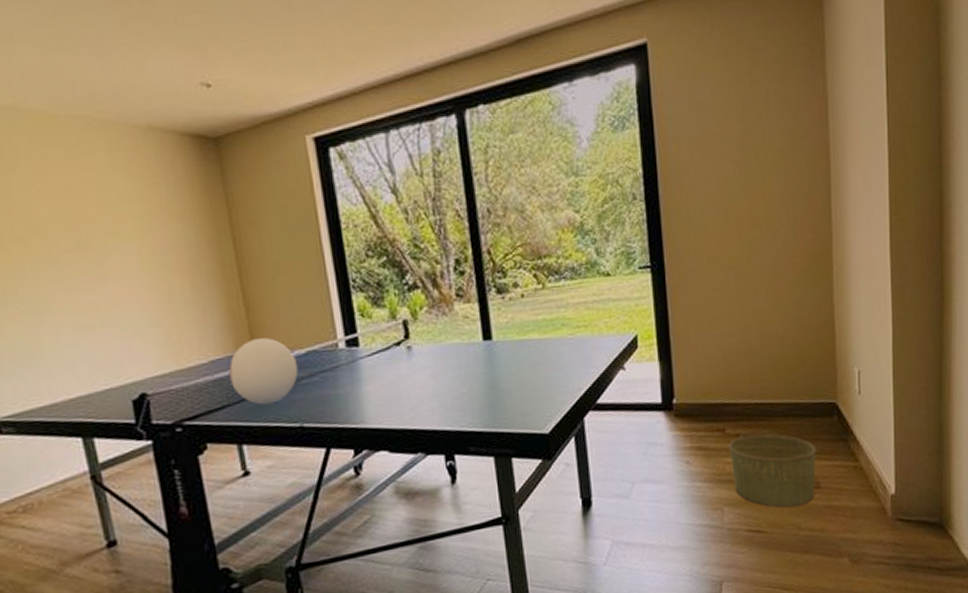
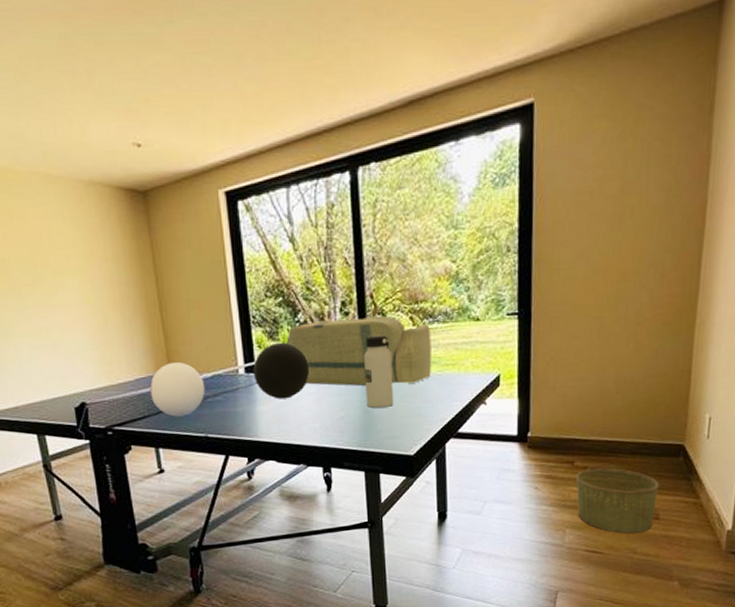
ball: none [355,308,423,377] -> present [253,342,309,399]
towel: none [393,274,562,357] -> present [286,315,431,386]
water bottle: none [485,296,523,381] -> present [364,336,394,409]

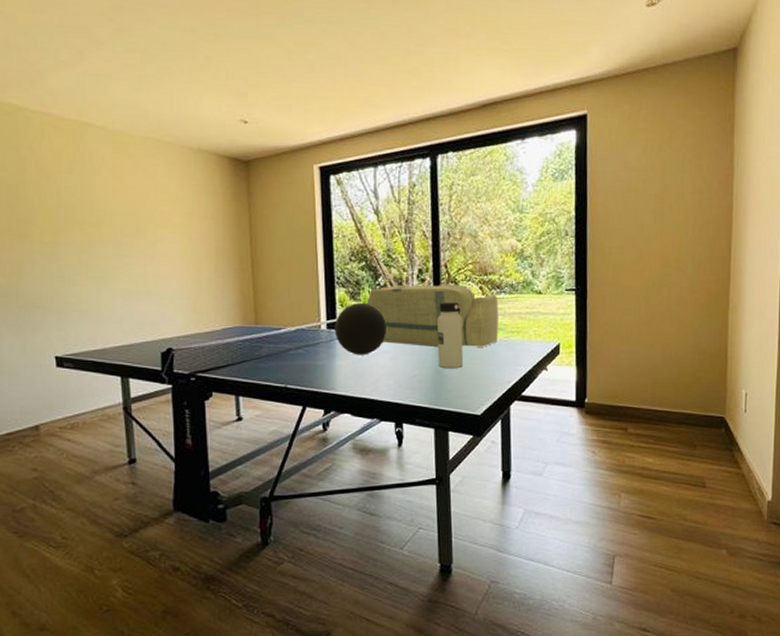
ball: present [149,362,206,417] -> none [235,316,288,367]
basket: present [576,466,660,534] -> none [629,433,705,500]

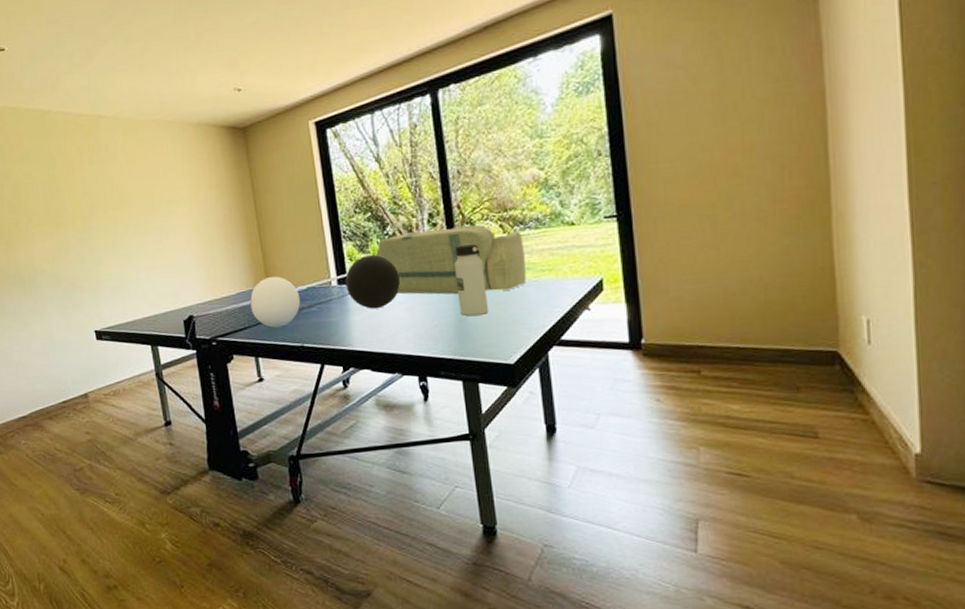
ball: none [235,316,288,367] -> present [249,276,301,328]

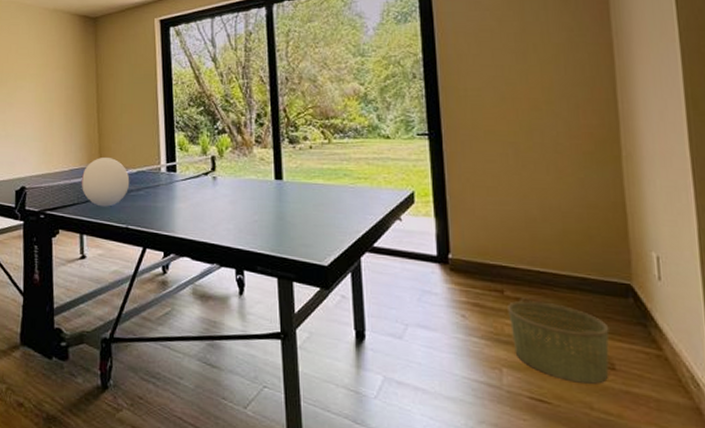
ball: present [345,254,400,309] -> none [174,146,225,199]
towel: present [376,225,526,294] -> none [205,128,343,193]
water bottle: present [455,244,489,316] -> none [278,146,307,215]
basket: none [705,375,813,454] -> present [508,297,610,384]

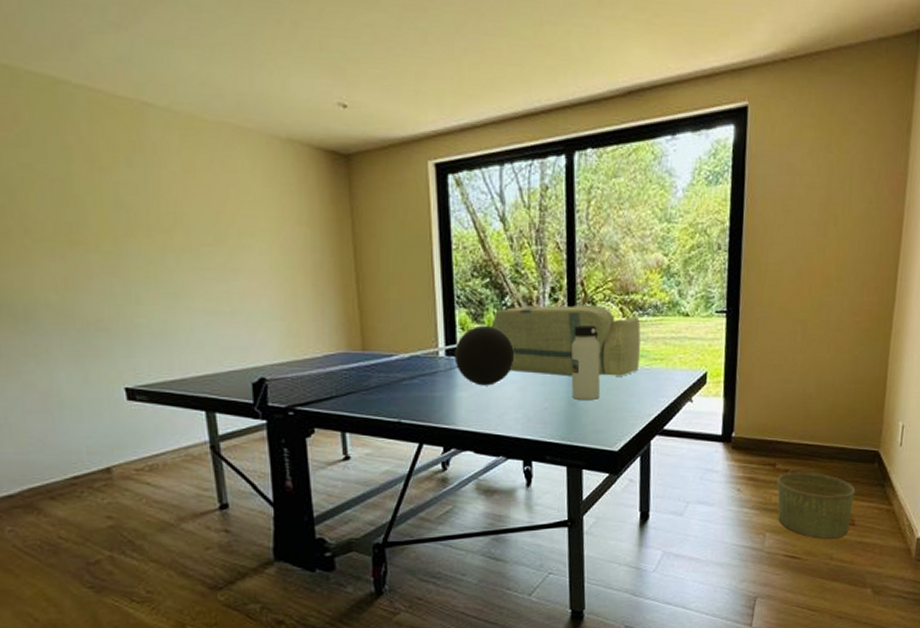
ball: present [81,158,130,207] -> none [339,340,401,399]
ball: none [174,146,225,199] -> present [454,325,514,386]
towel: none [205,128,343,193] -> present [491,304,641,376]
water bottle: none [278,146,307,215] -> present [571,325,601,401]

